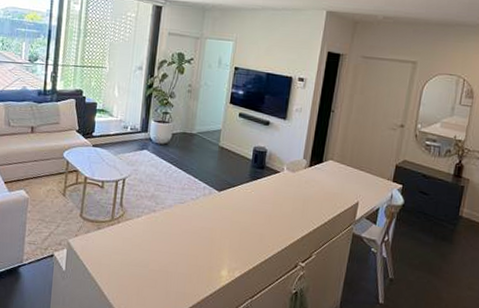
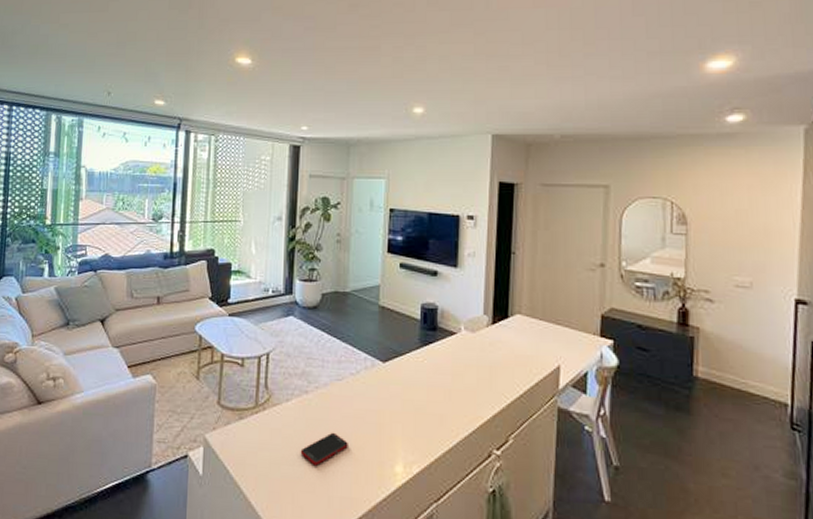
cell phone: none [146,243,185,268] -> present [300,432,348,466]

